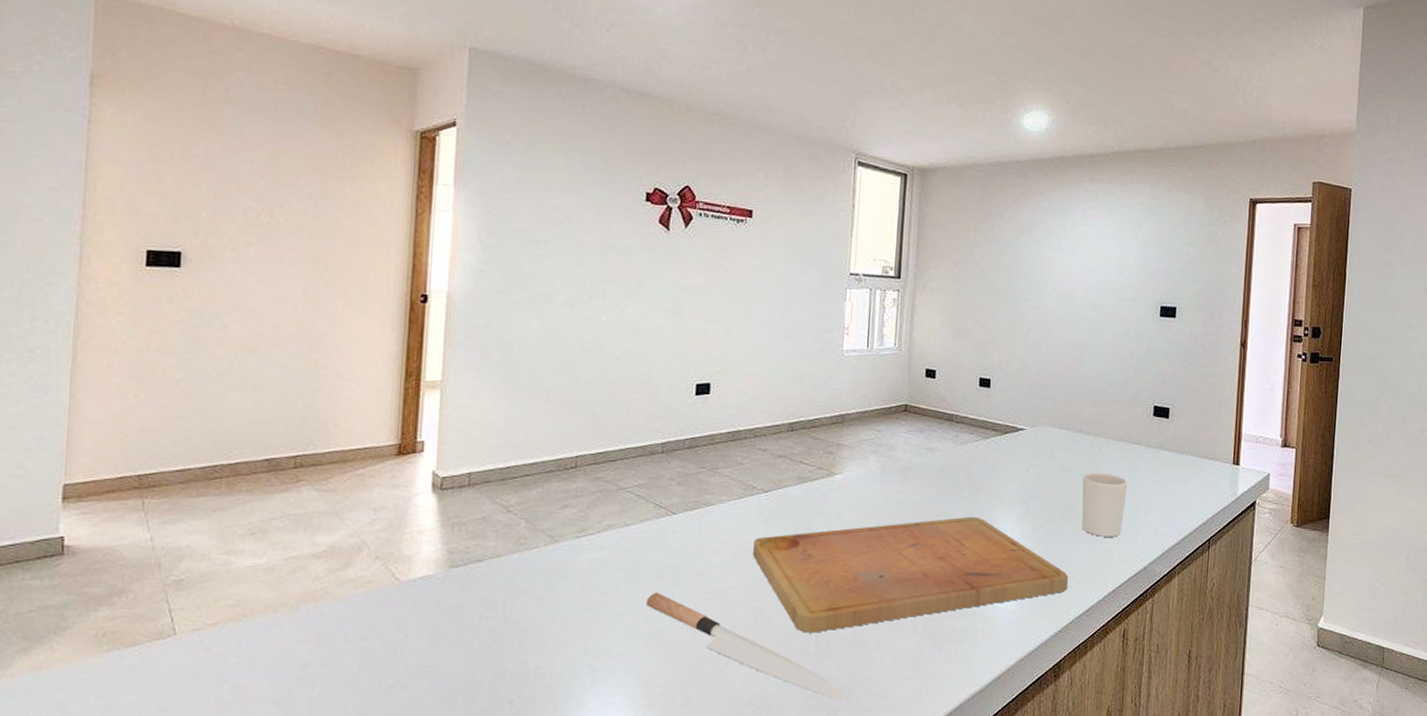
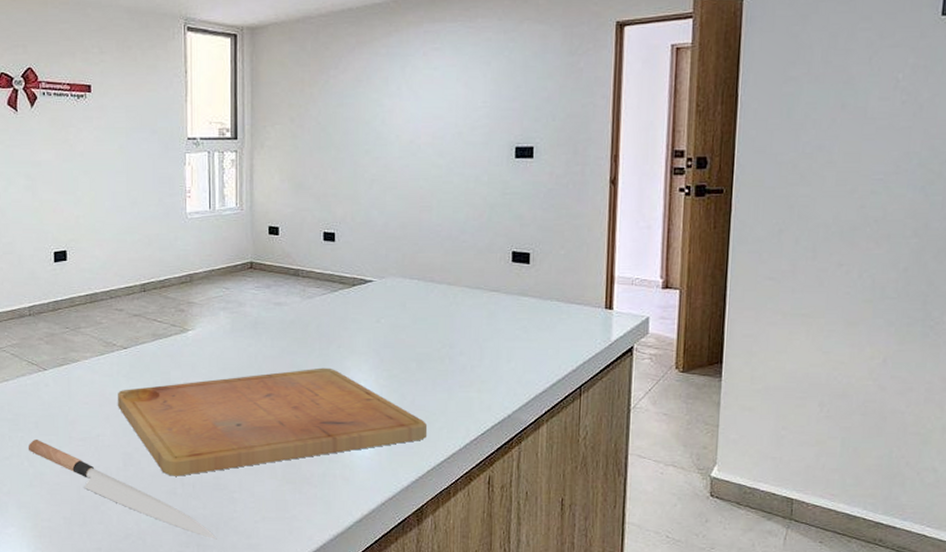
mug: present [1081,472,1128,537] -> none [437,321,487,386]

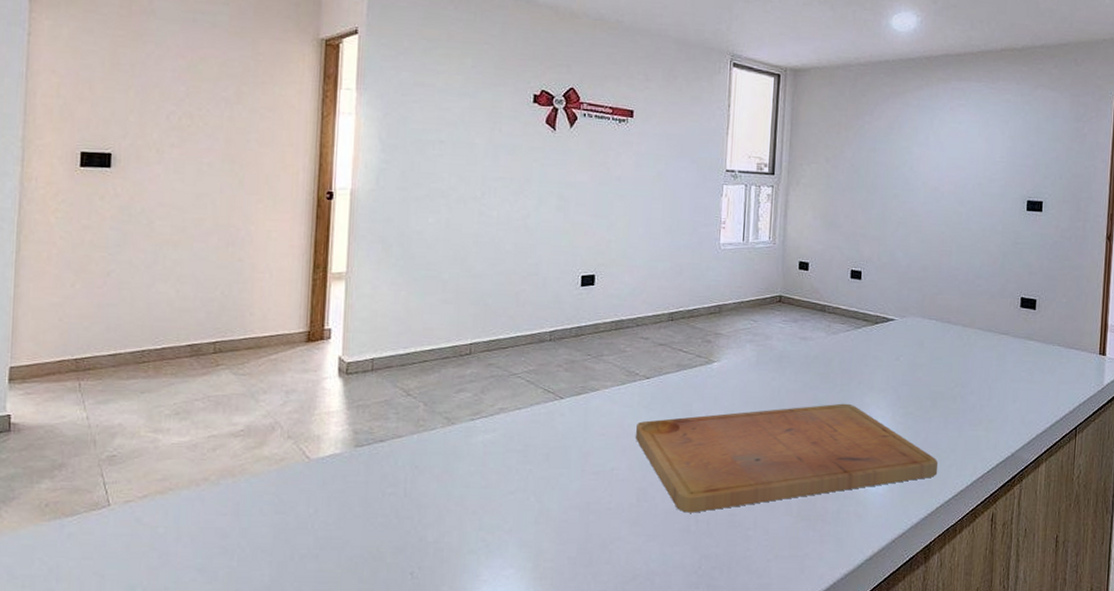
kitchen knife: present [28,438,217,540] -> none [535,472,728,580]

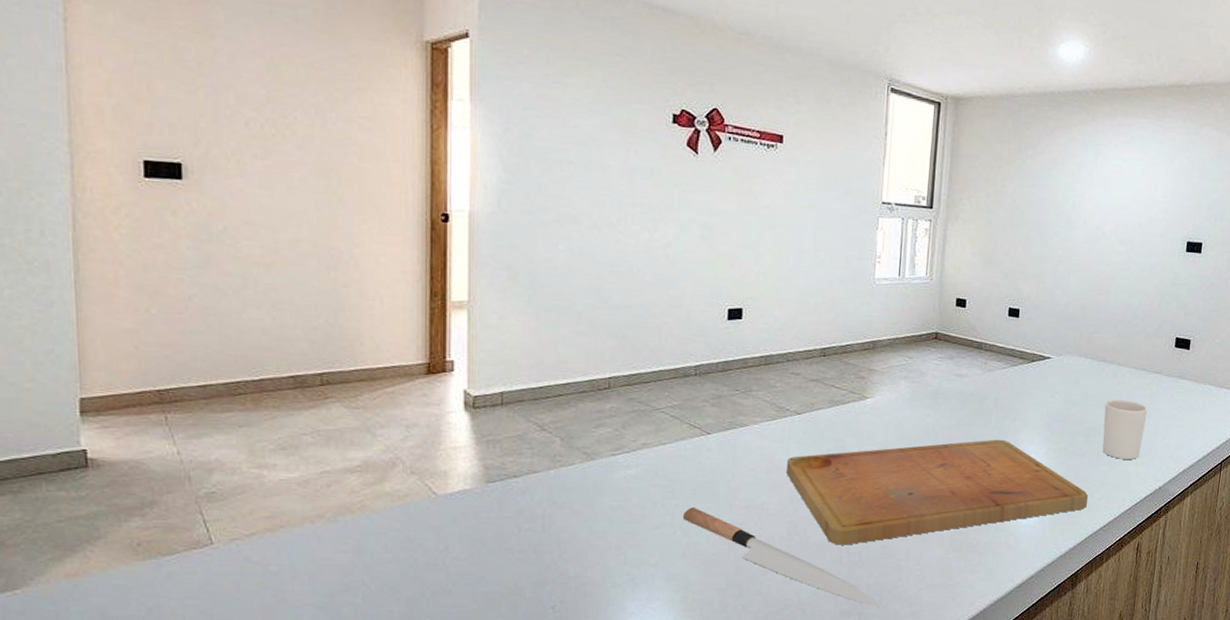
kitchen knife: none [535,472,728,580] -> present [682,506,880,608]
mug: none [950,361,996,424] -> present [1102,399,1148,460]

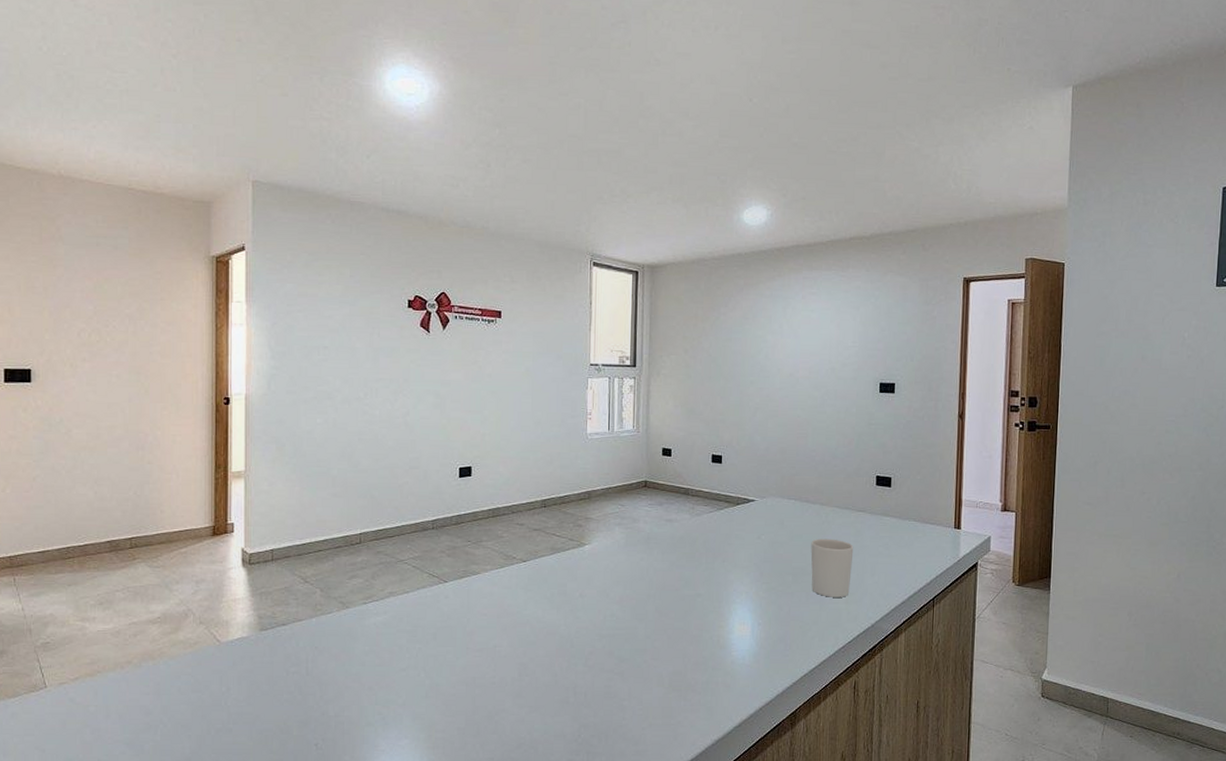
kitchen knife: present [682,506,880,608] -> none [425,650,606,747]
cutting board: present [787,439,1089,545] -> none [516,580,802,686]

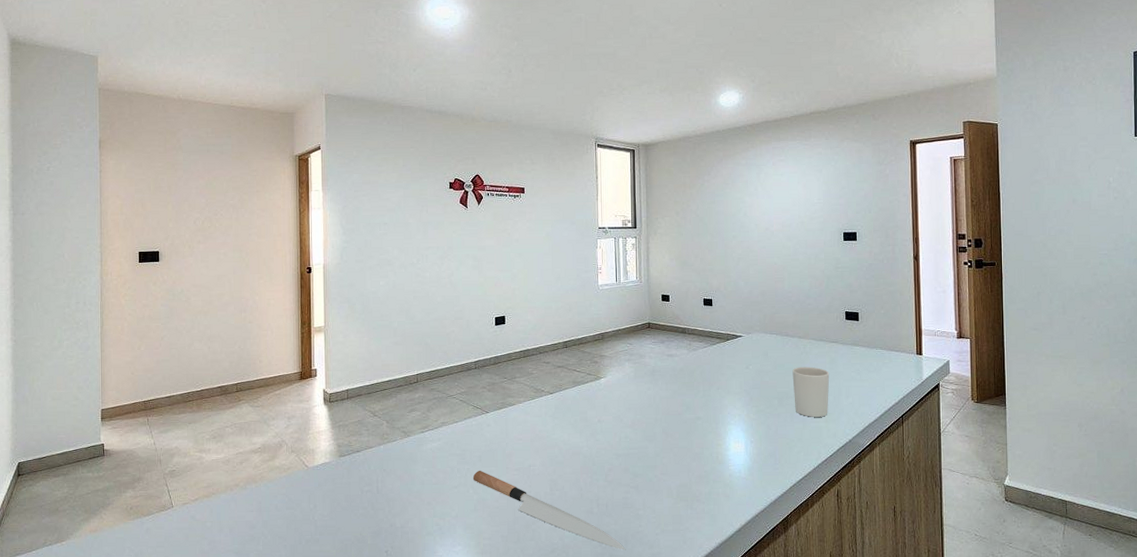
kitchen knife: none [425,650,606,747] -> present [473,470,626,550]

